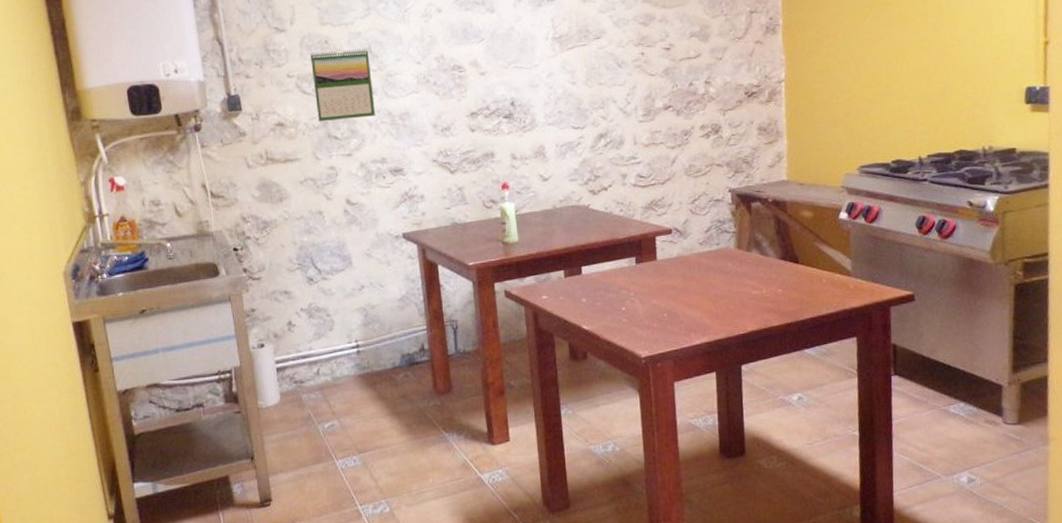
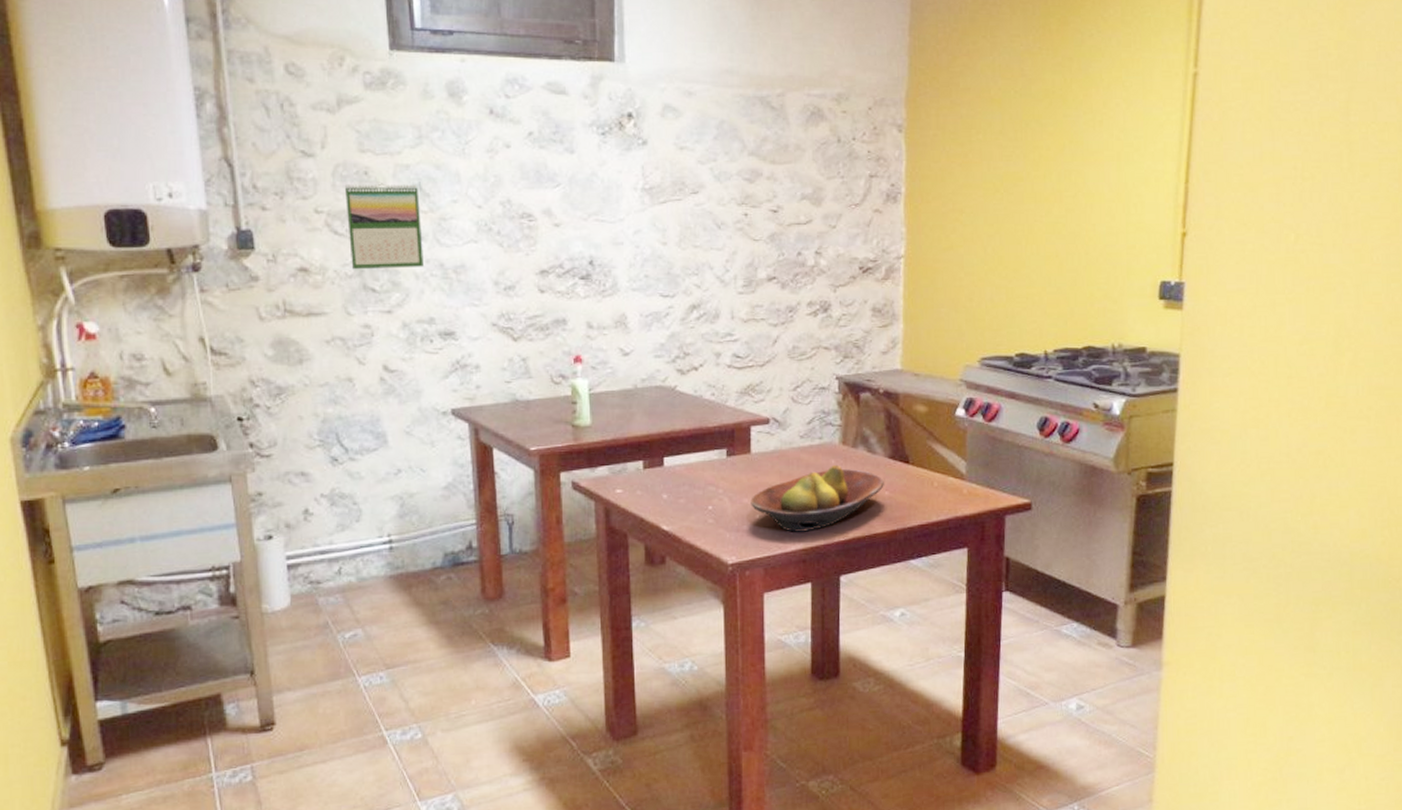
fruit bowl: none [658,266,777,328] -> present [750,464,884,532]

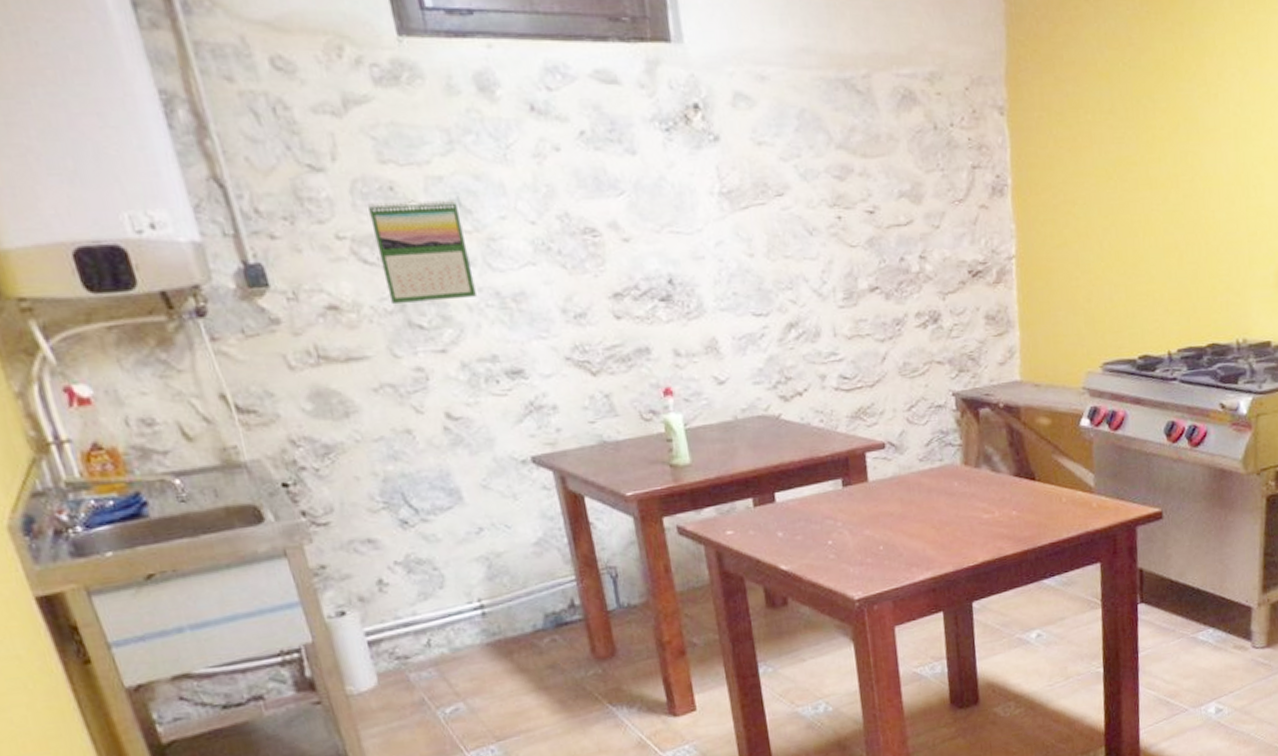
fruit bowl: present [750,464,884,532] -> none [872,486,1011,561]

